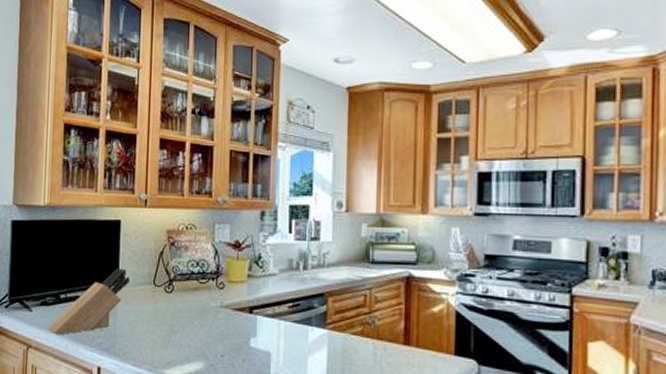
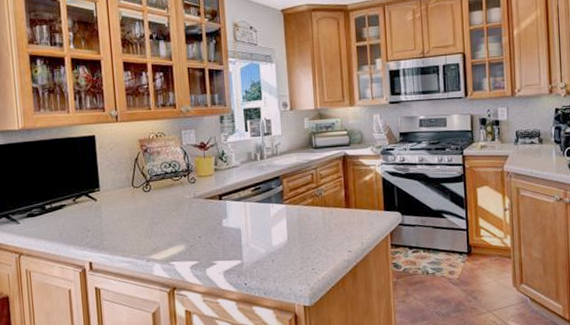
knife block: present [46,268,131,335] -> none [36,176,111,241]

